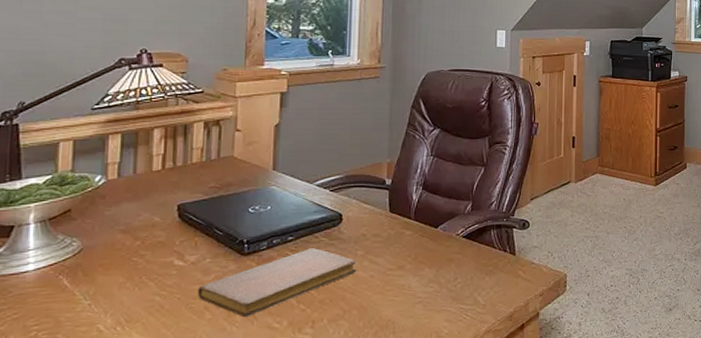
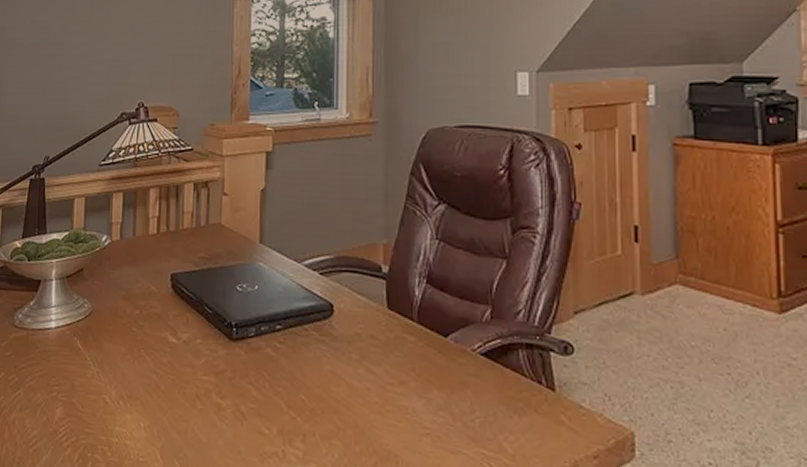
notebook: present [198,248,357,318] -> none [190,342,351,415]

